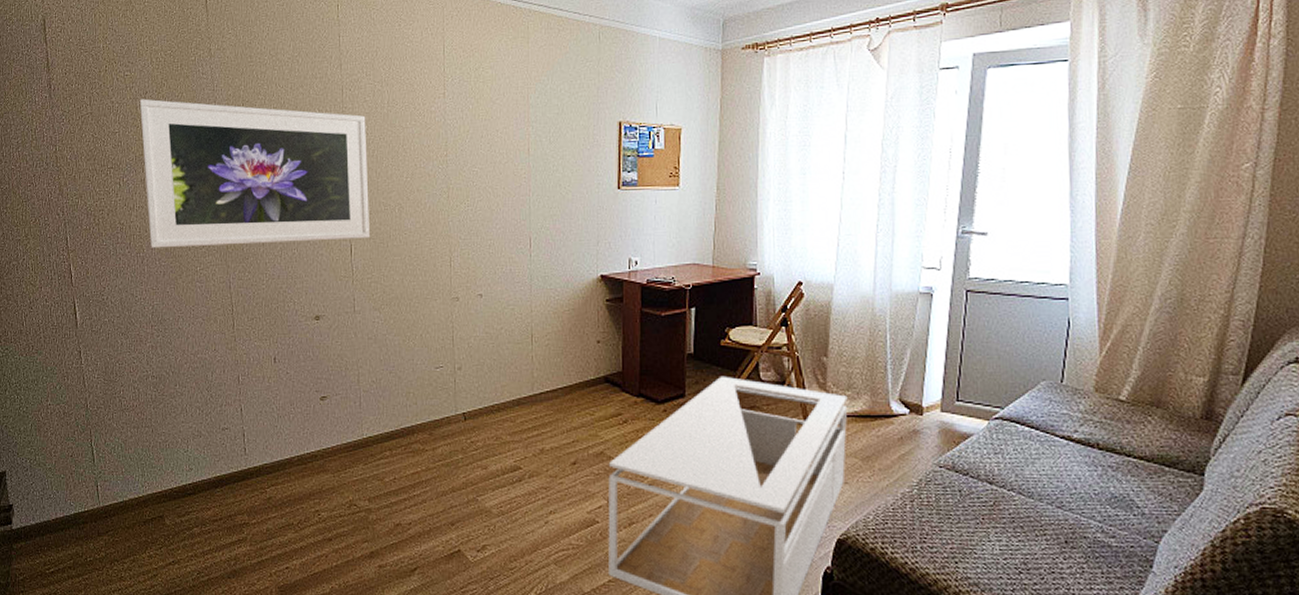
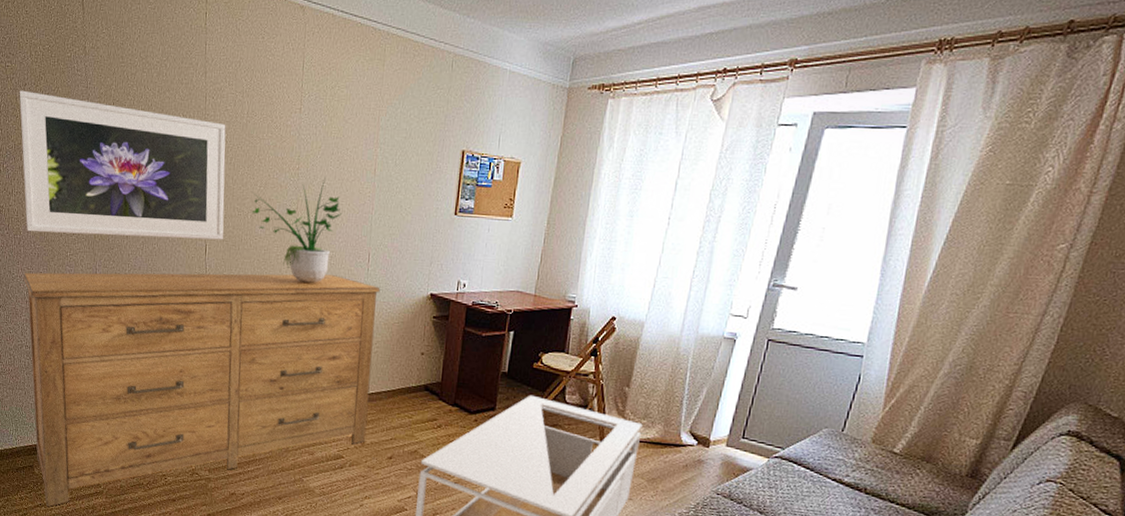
dresser: none [148,265,546,563] -> present [23,272,381,507]
potted plant: none [399,162,498,277] -> present [251,177,343,284]

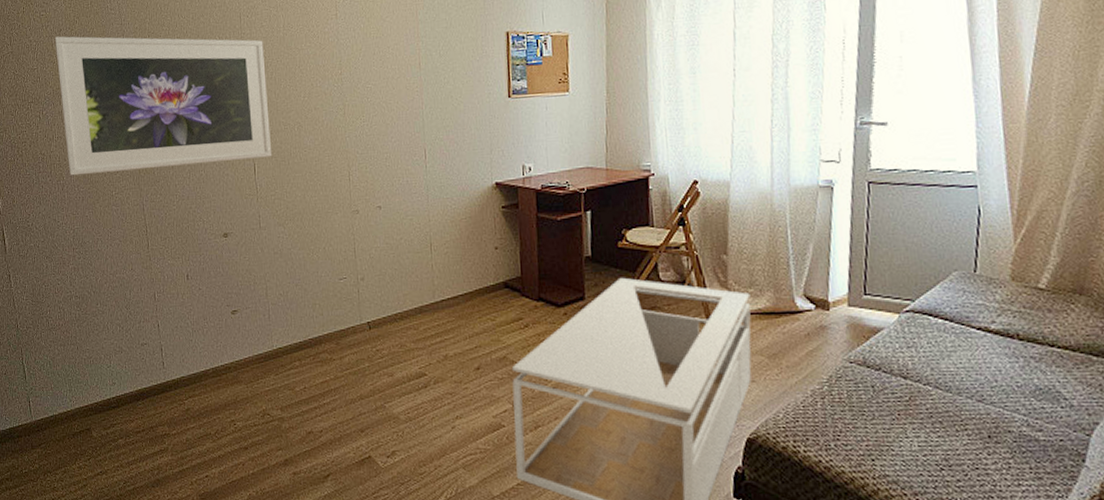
dresser: present [23,272,381,507] -> none [69,177,448,473]
potted plant: present [251,177,343,284] -> none [298,78,392,190]

